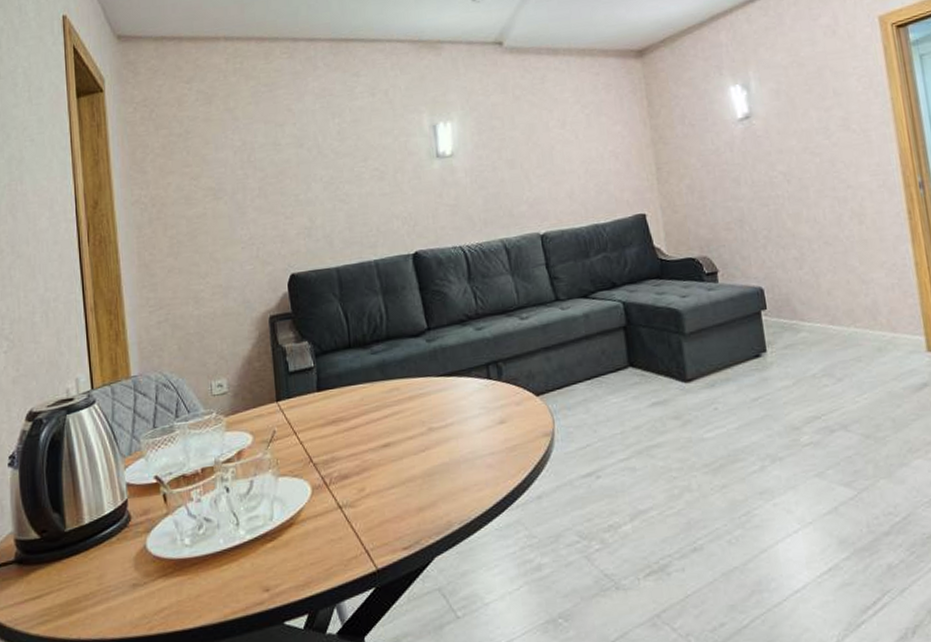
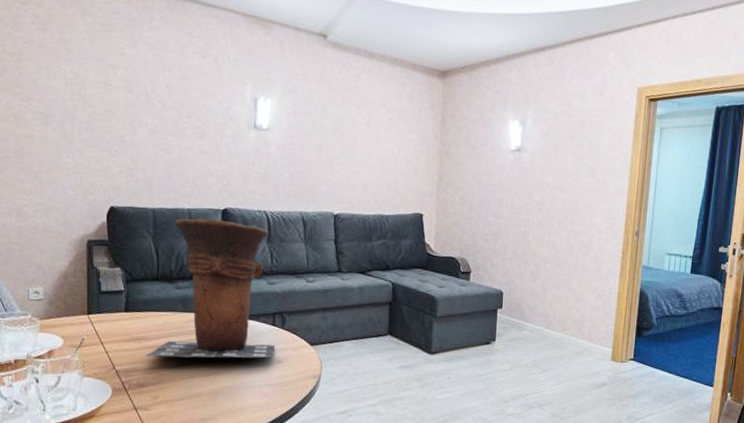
vase: none [345,265,495,441] -> present [145,219,275,358]

